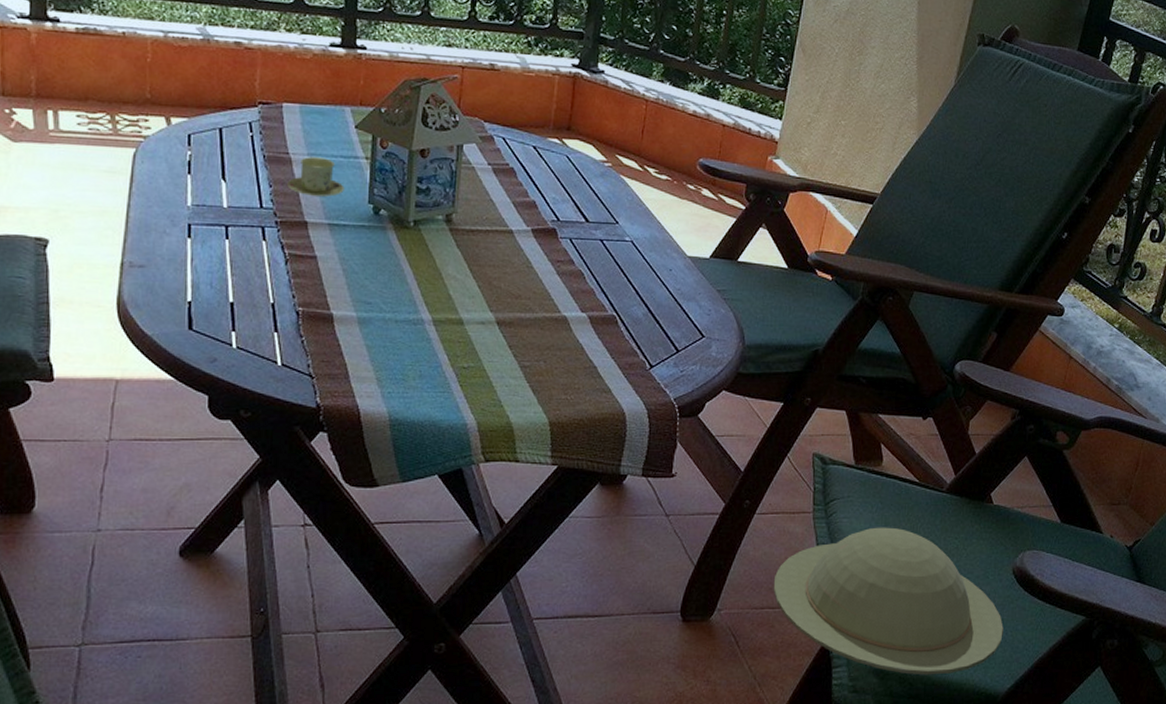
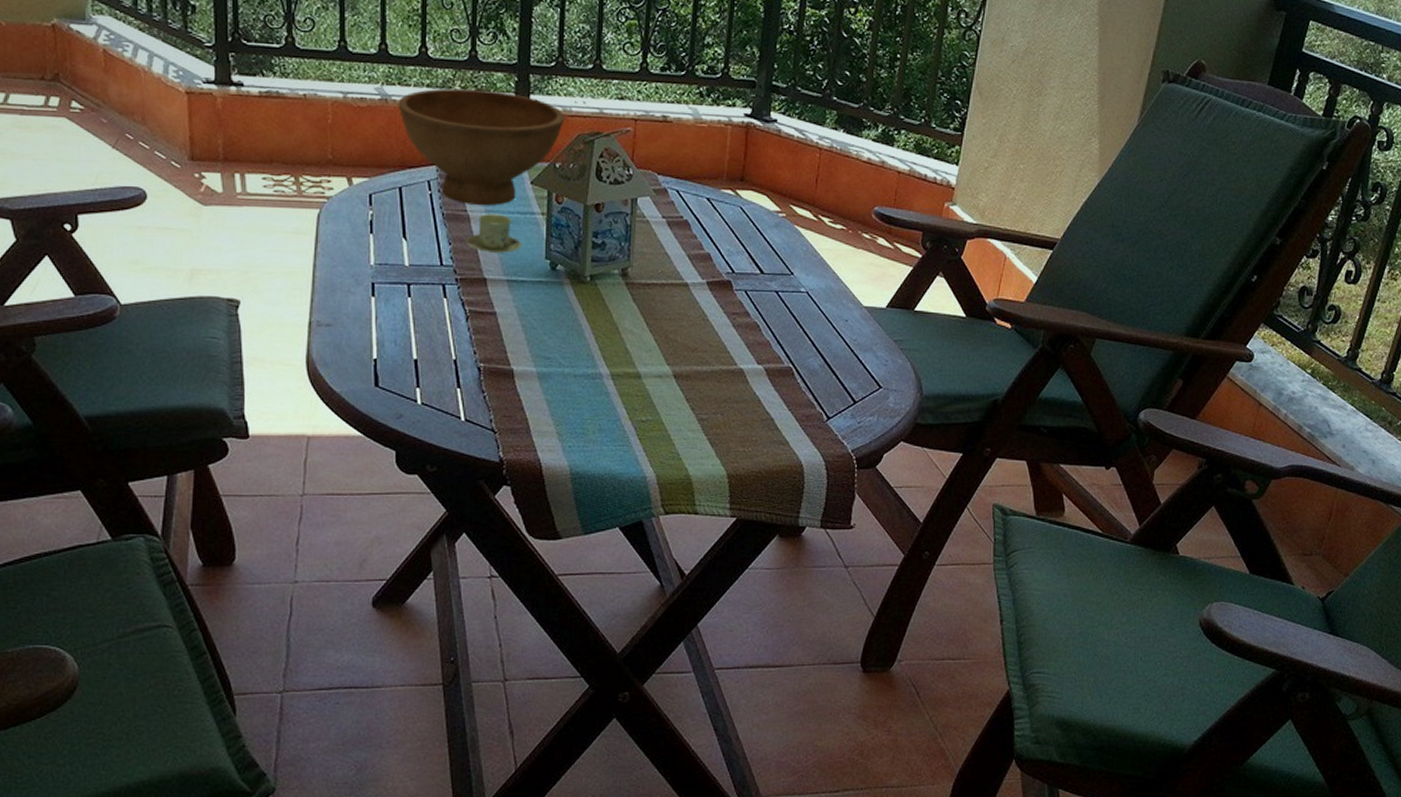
bowl: none [220,30,392,149] -> present [398,88,565,206]
hat: present [773,527,1003,675] -> none [953,578,1190,727]

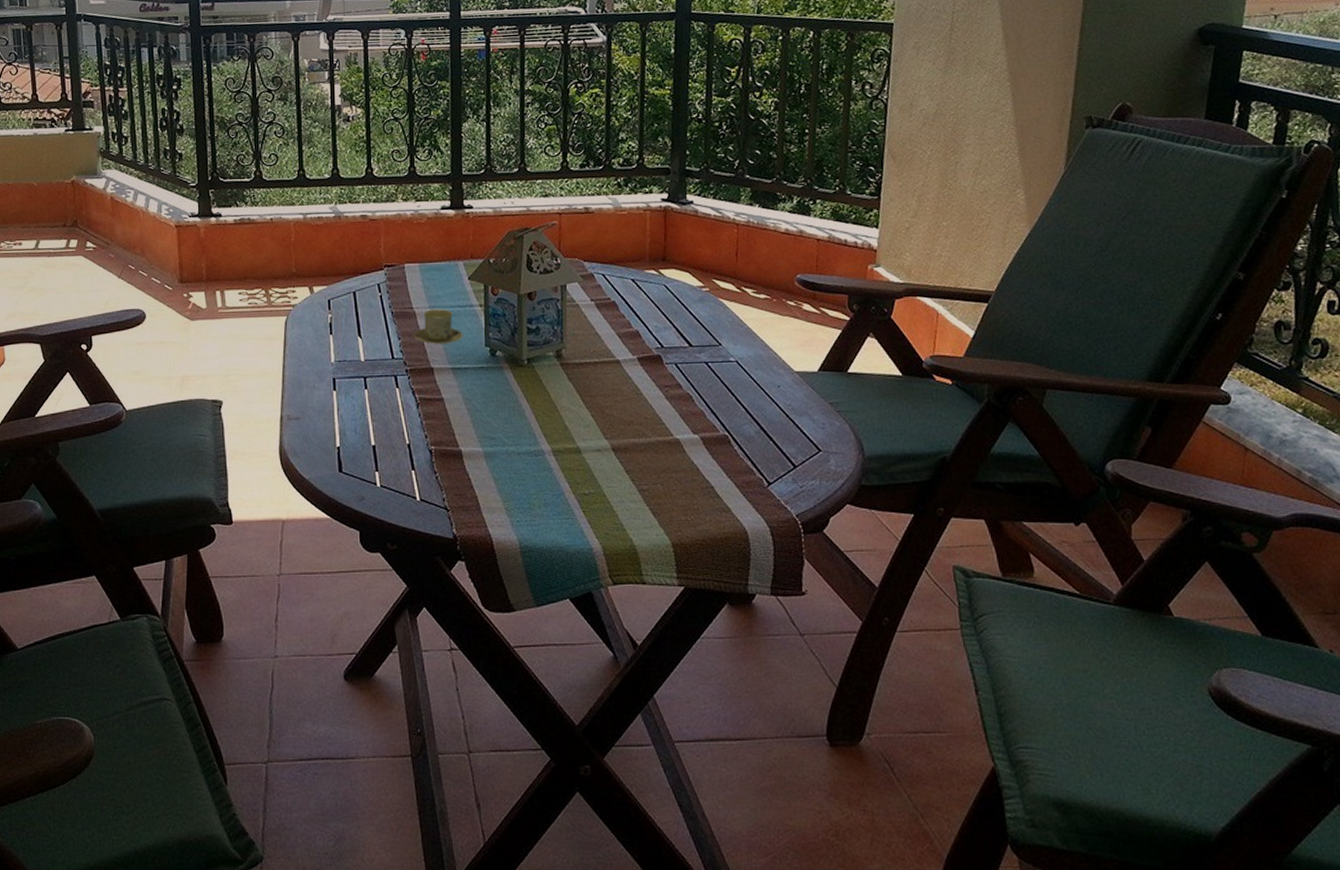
bowl: present [398,88,565,206] -> none [349,200,496,303]

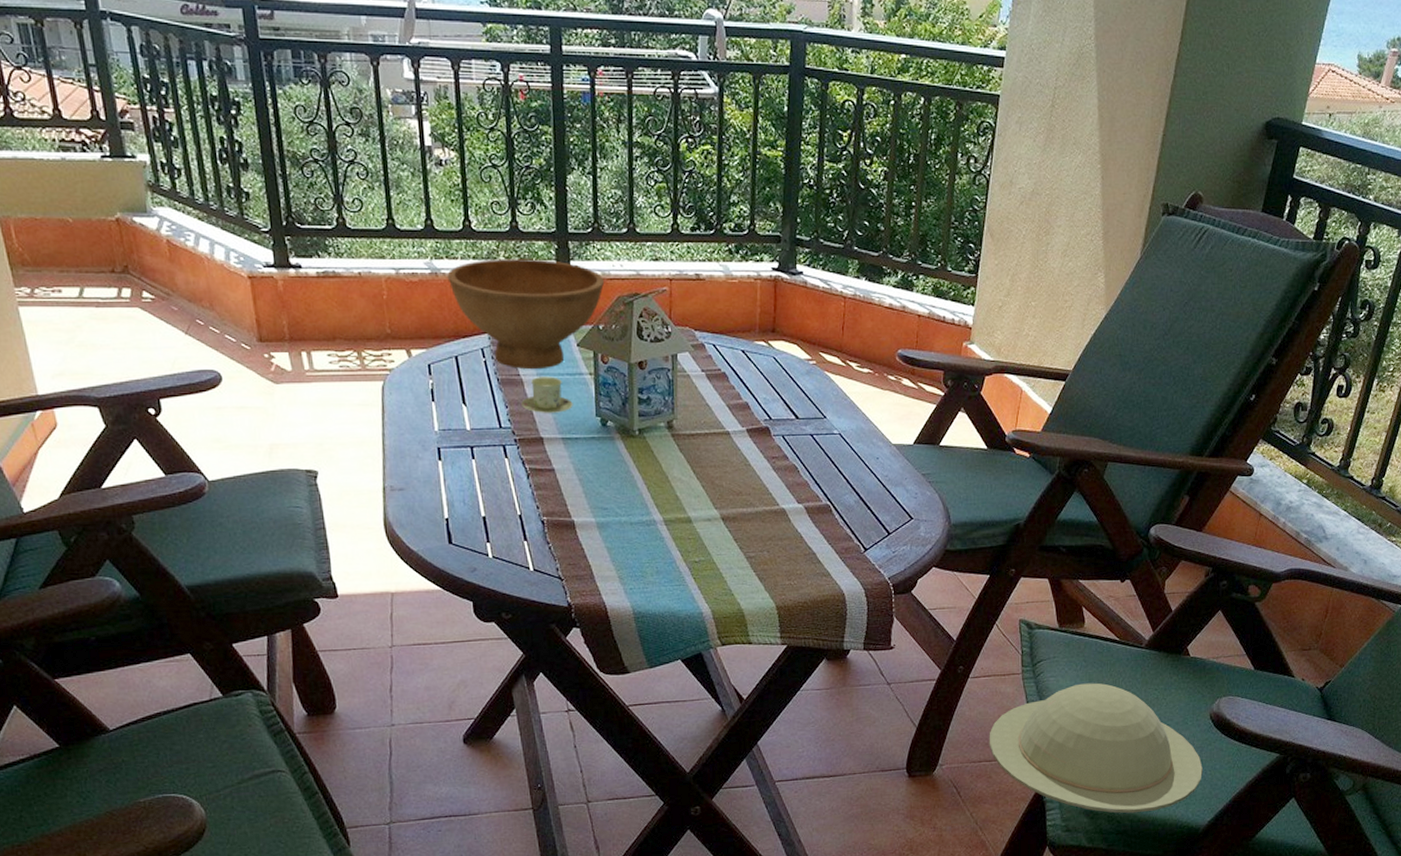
bowl: none [349,200,496,303] -> present [447,259,605,370]
hat: none [924,644,1207,810] -> present [989,683,1203,814]

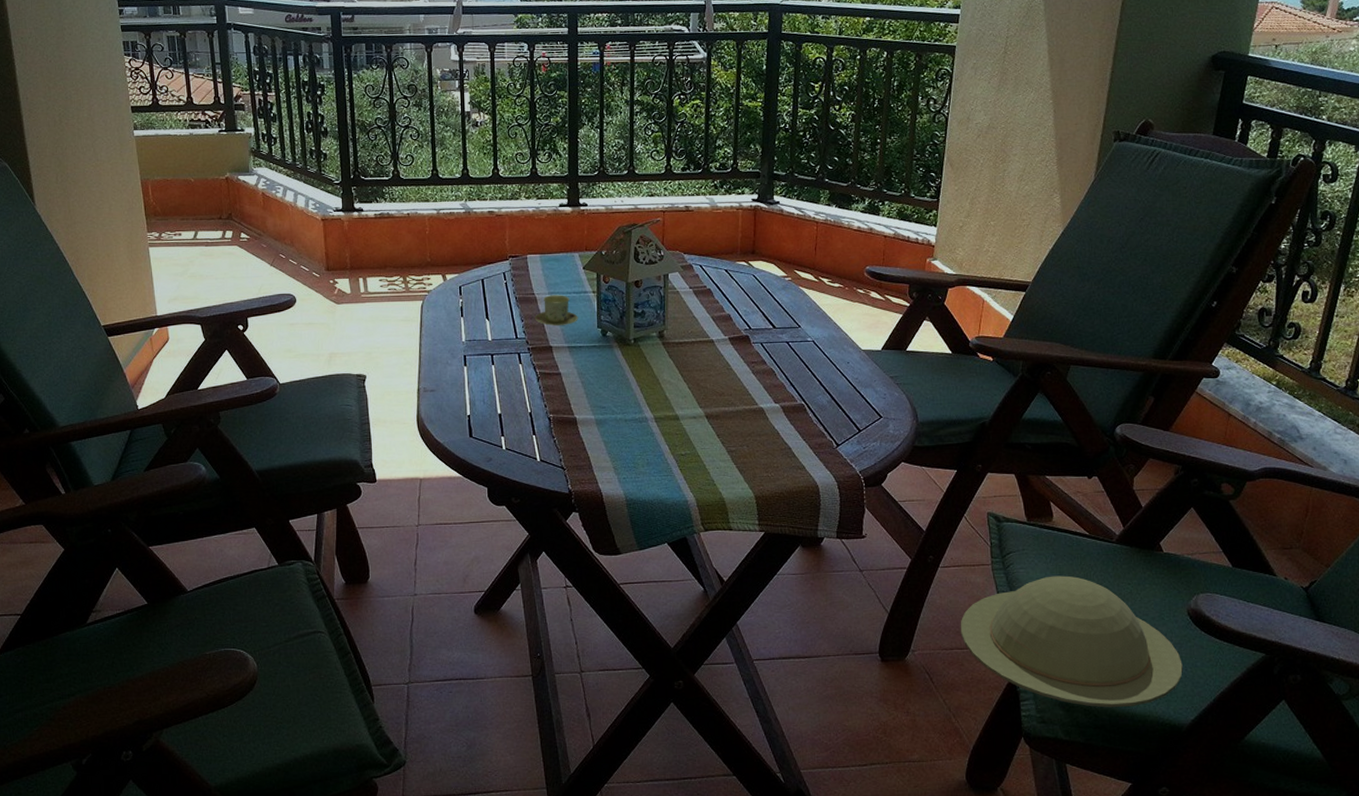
bowl: present [447,259,605,370] -> none [478,198,608,289]

